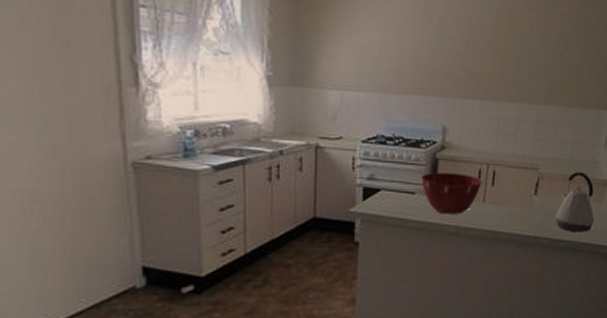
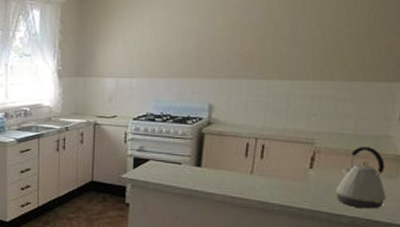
mixing bowl: present [421,173,483,214] -> none [187,146,250,184]

